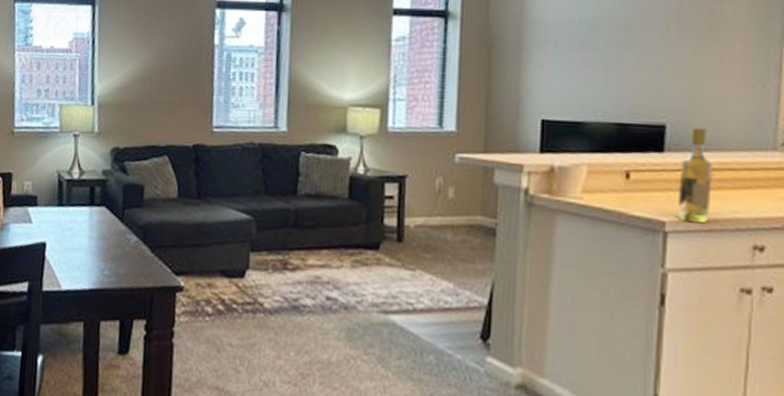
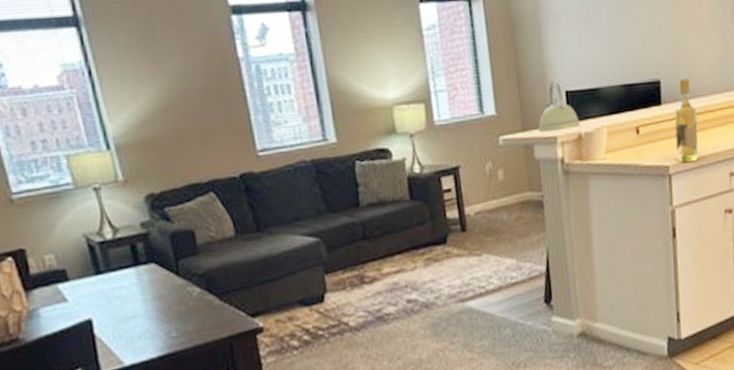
kettle: none [503,107,555,160] -> present [538,80,580,133]

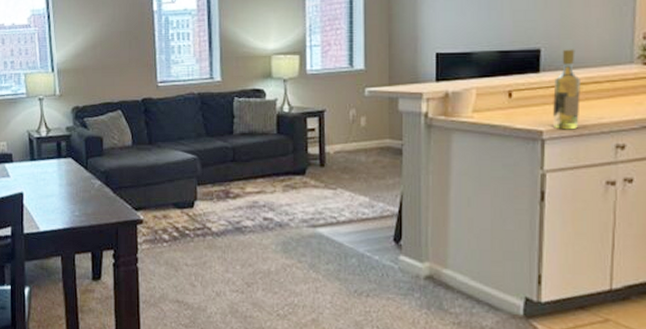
kettle: present [538,80,580,133] -> none [405,43,448,89]

